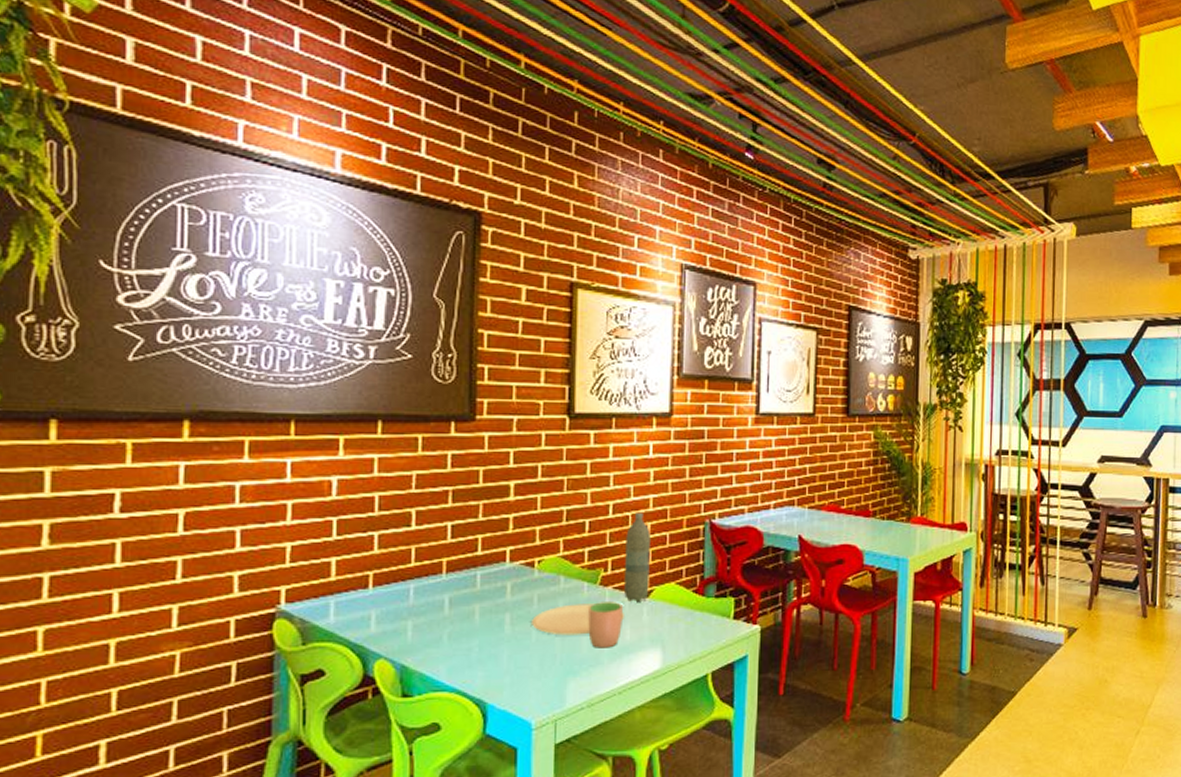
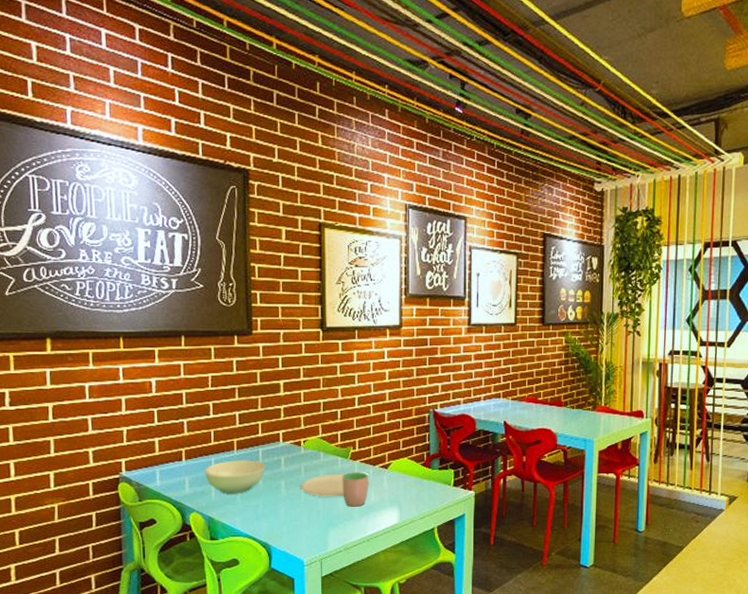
bowl: none [399,587,485,632] -> present [204,460,265,493]
water bottle: present [624,512,650,602] -> none [369,404,388,472]

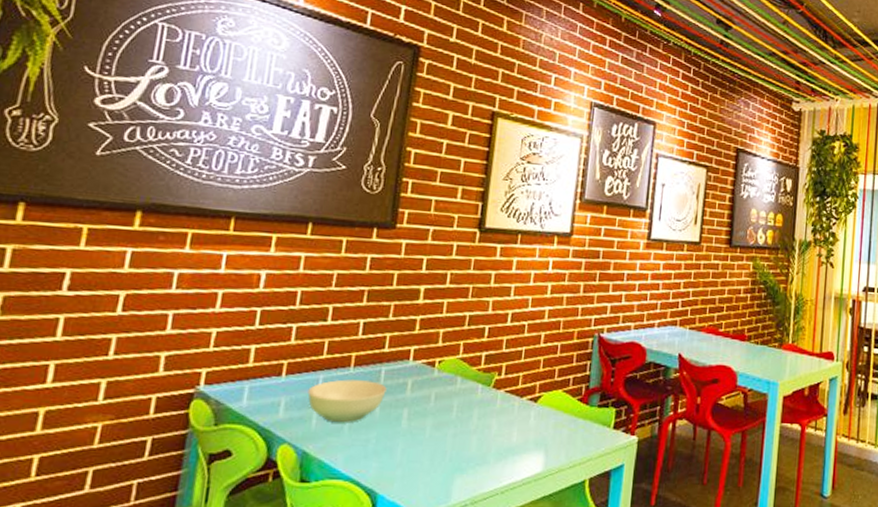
plate: present [301,473,369,497] -> none [427,404,513,434]
cup: present [341,472,368,507] -> none [478,404,512,448]

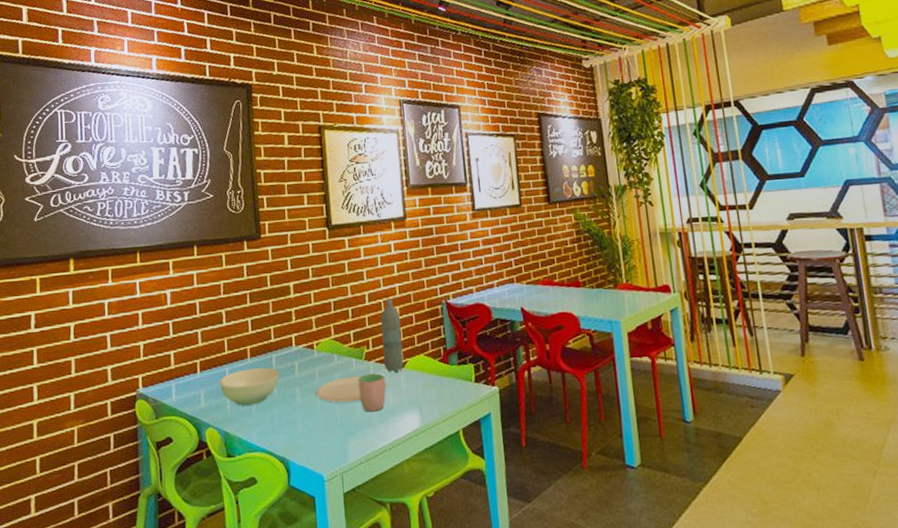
plate: none [427,404,513,434] -> present [316,375,386,403]
cup: none [478,404,512,448] -> present [357,373,386,412]
water bottle: none [515,322,544,406] -> present [380,298,404,372]

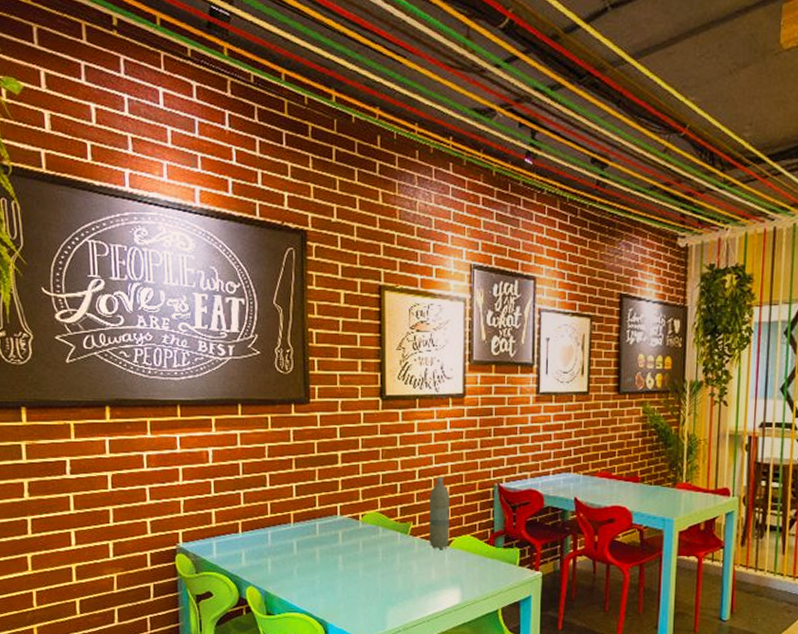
bowl: present [219,367,280,405] -> none [261,533,322,568]
plate: present [316,375,386,403] -> none [359,549,430,574]
cup: present [357,373,386,412] -> none [401,549,429,585]

